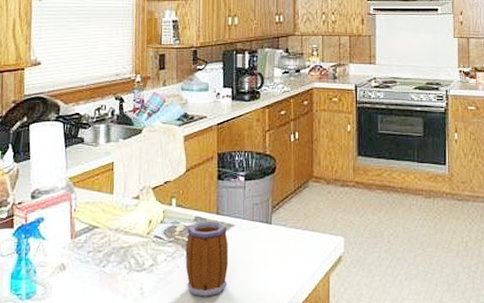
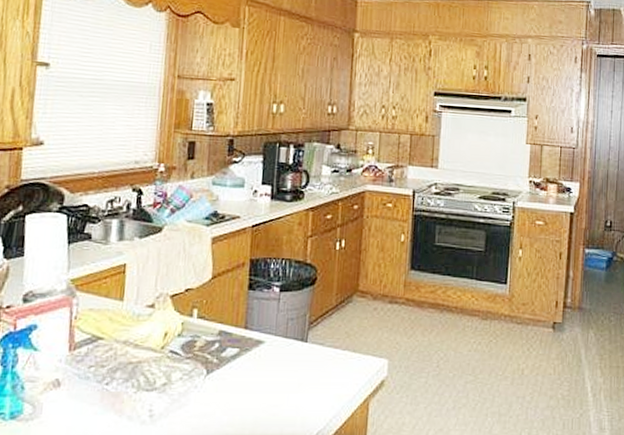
mug: present [185,220,228,297] -> none [204,335,256,422]

